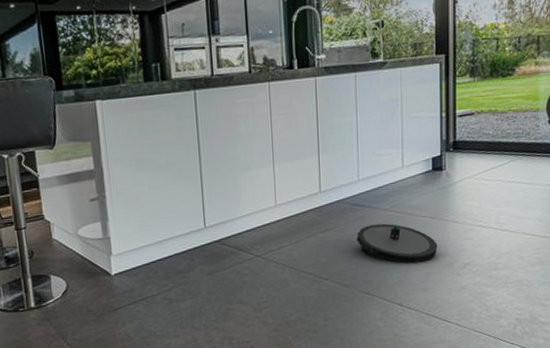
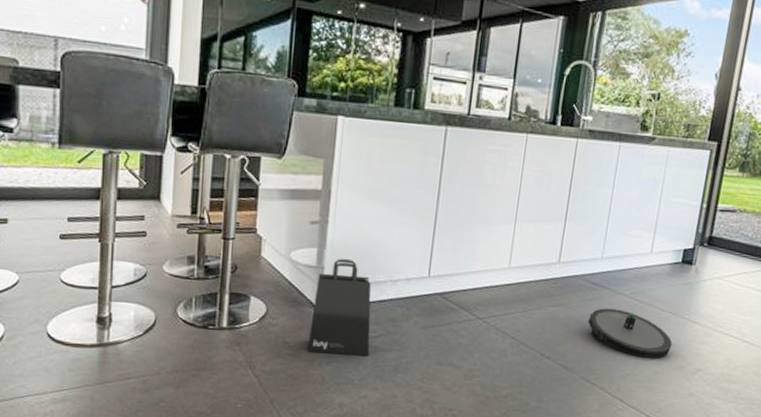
shopping bag: none [106,226,166,315] -> present [307,259,372,357]

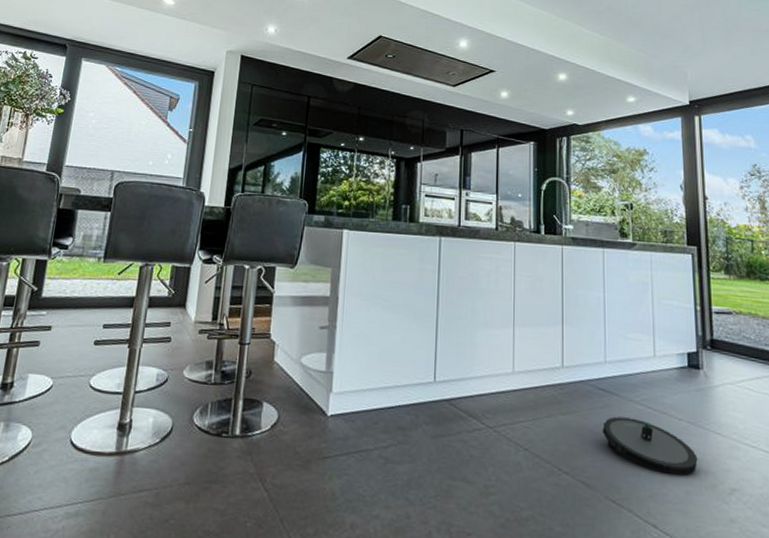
shopping bag: present [307,259,372,357] -> none [317,364,380,469]

